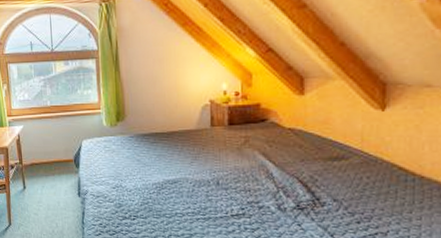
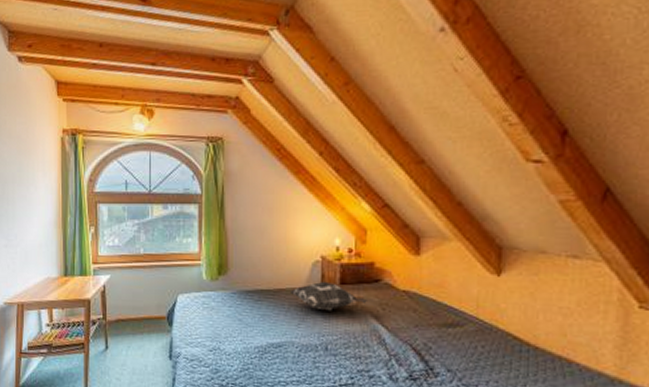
decorative pillow: none [183,122,255,150] -> present [290,281,367,311]

